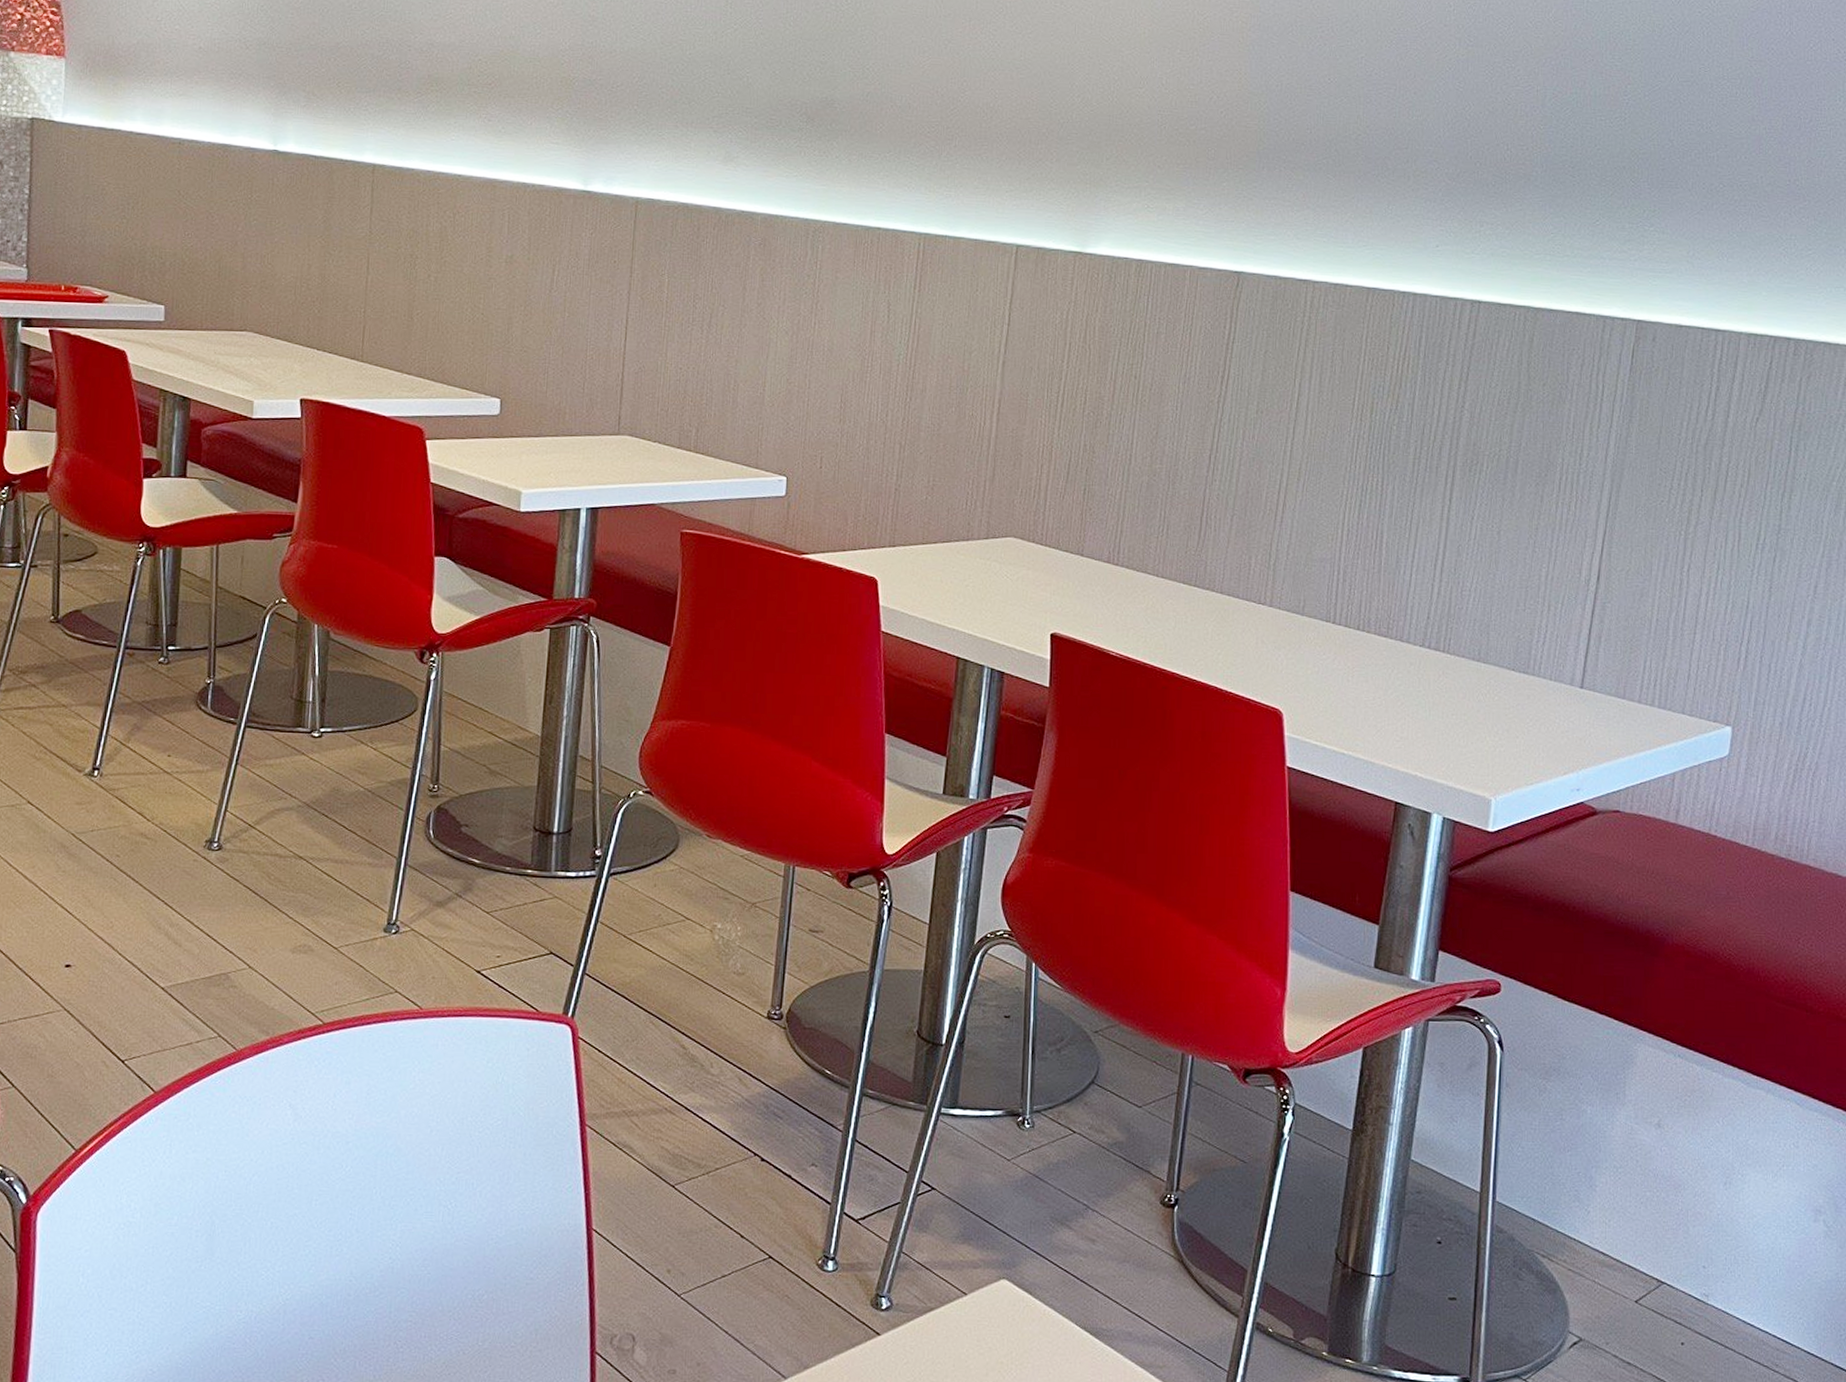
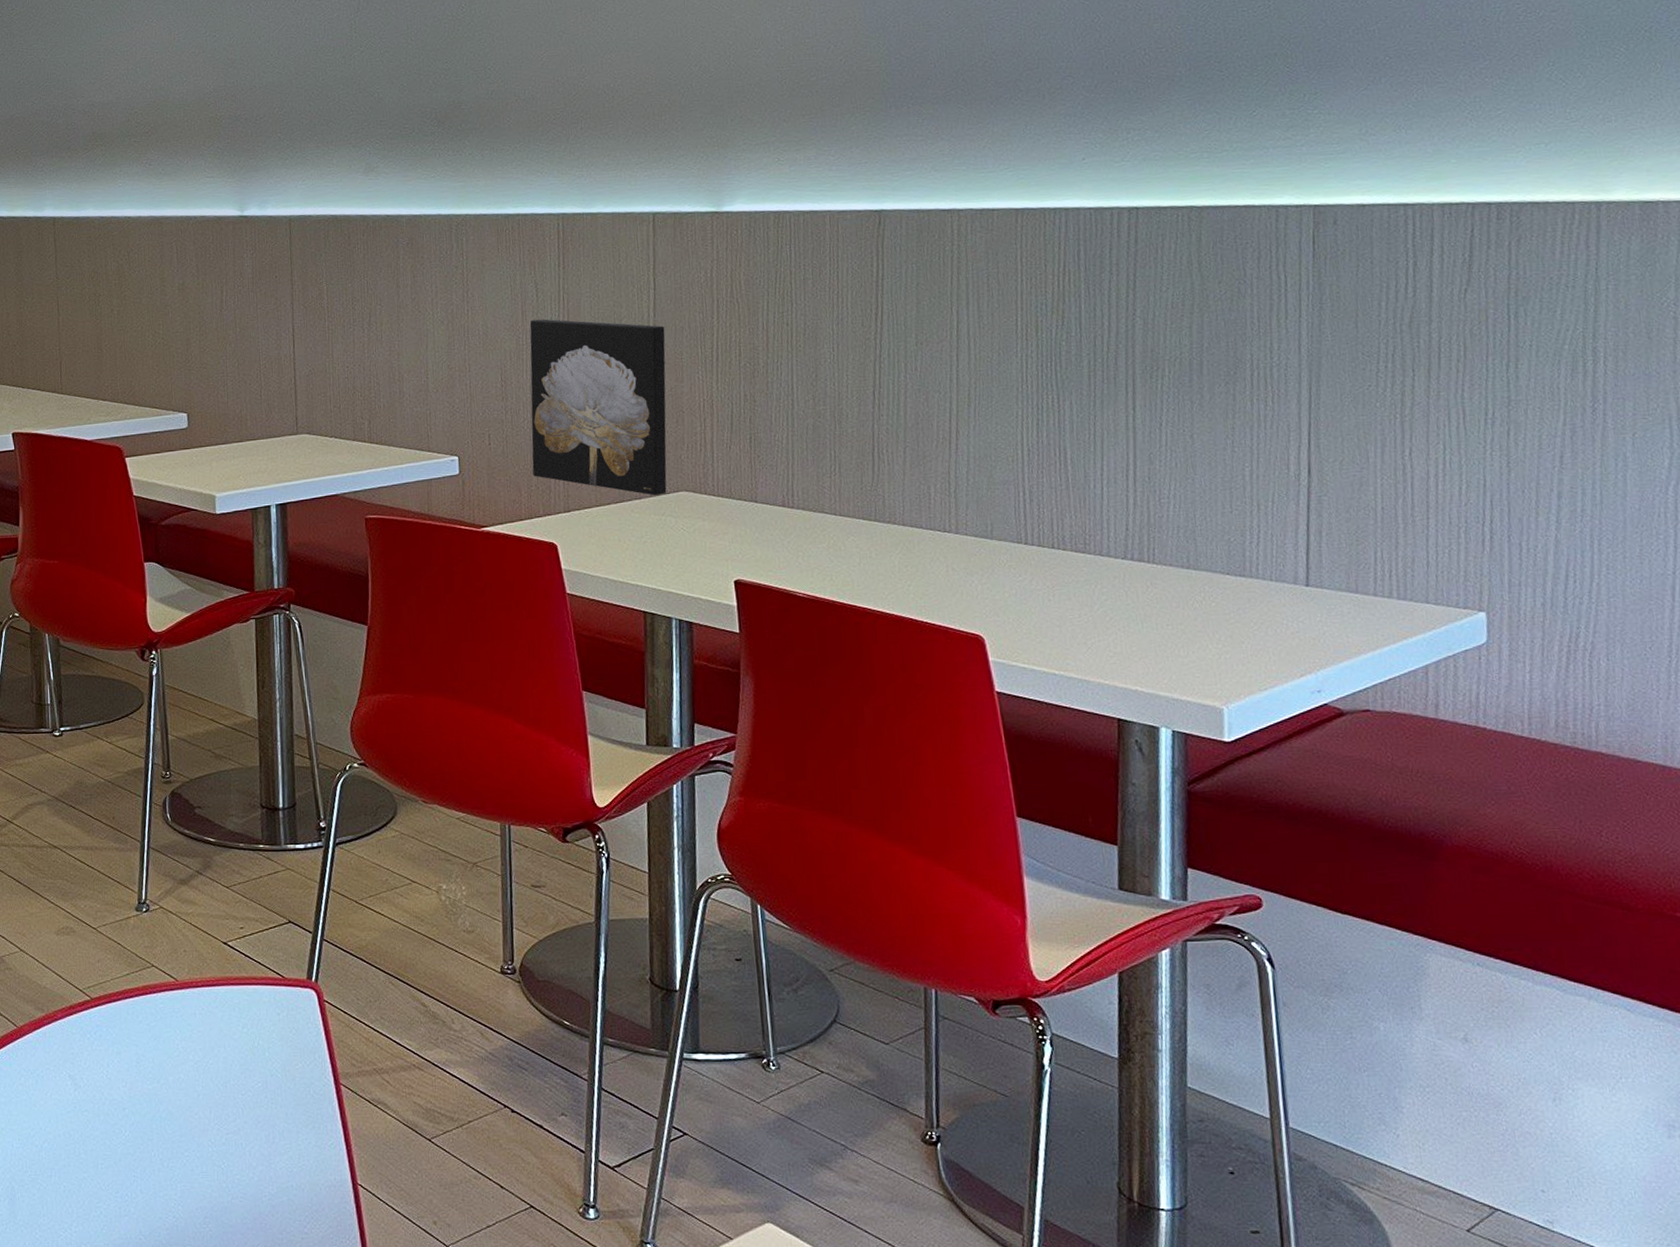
wall art: none [862,341,1014,539] -> present [529,319,667,496]

